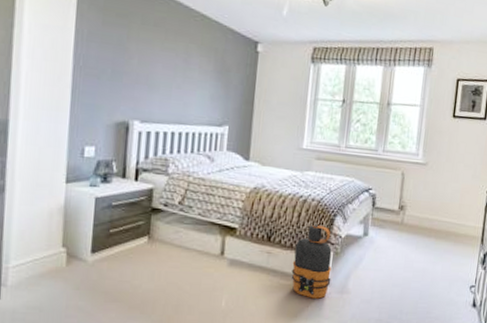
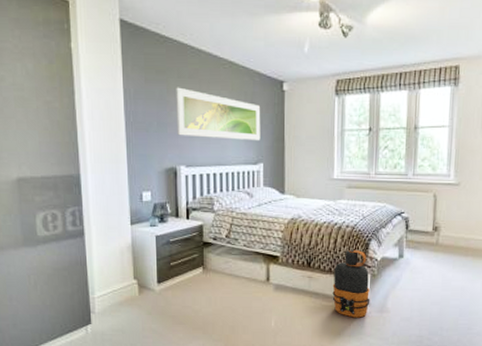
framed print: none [134,34,232,102] -> present [176,87,261,141]

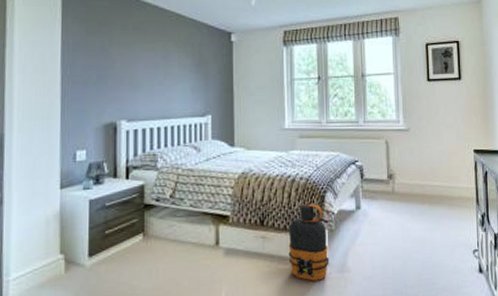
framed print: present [176,87,261,141] -> none [118,39,209,93]

